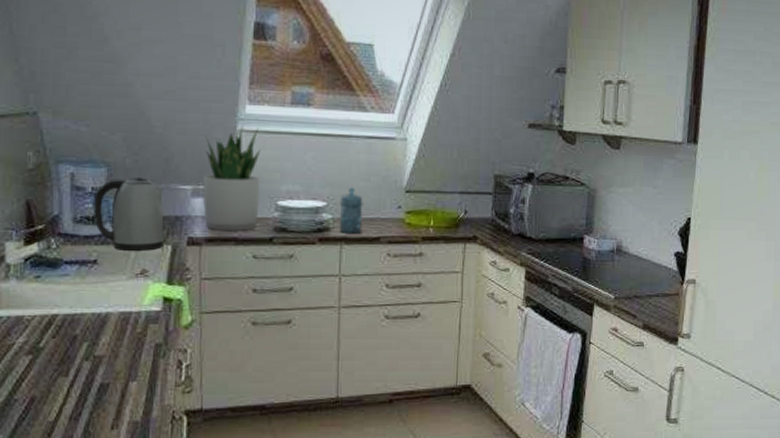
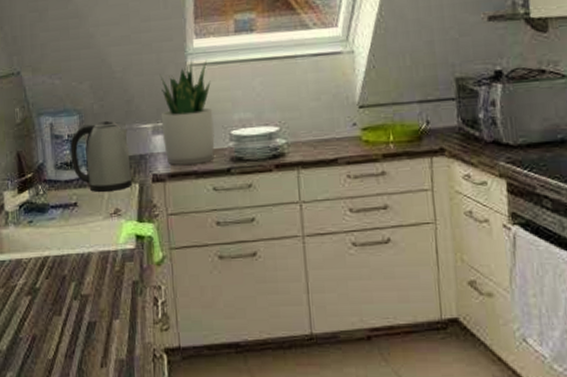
canister: present [339,187,363,233] -> none [292,108,318,157]

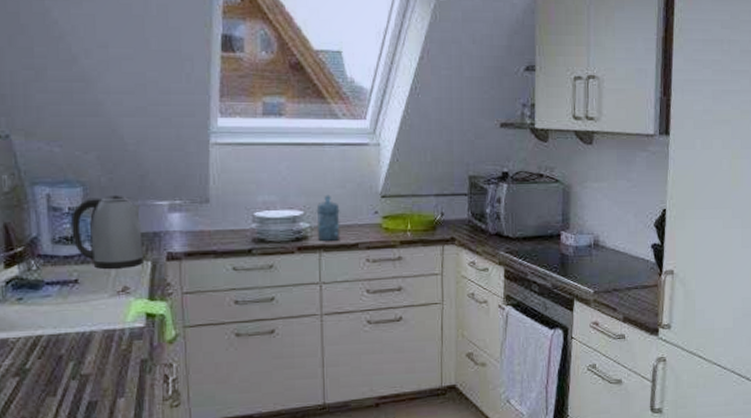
planter: present [159,60,215,165] -> none [179,139,237,244]
canister: none [292,108,318,157] -> present [316,195,340,241]

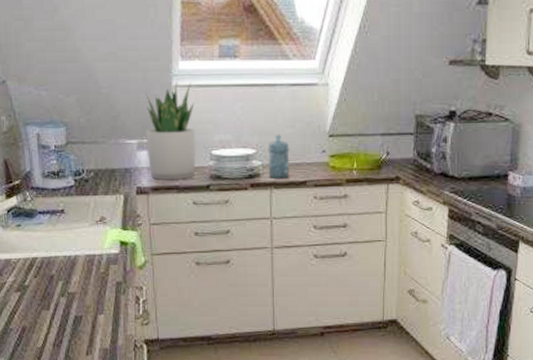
kettle: present [71,195,143,269] -> none [57,134,117,201]
planter: none [179,139,237,244] -> present [145,81,196,179]

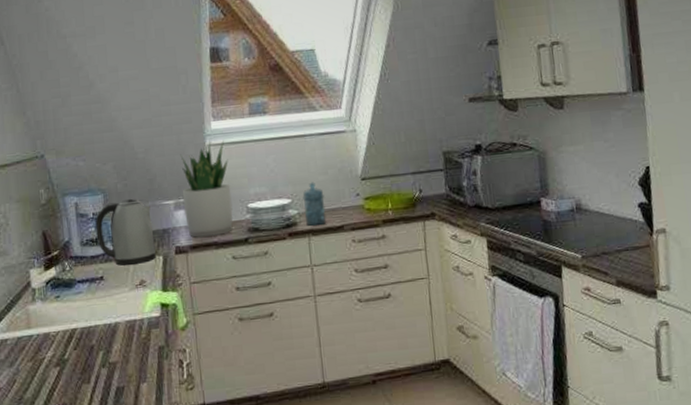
kettle: none [57,134,117,201] -> present [95,198,156,266]

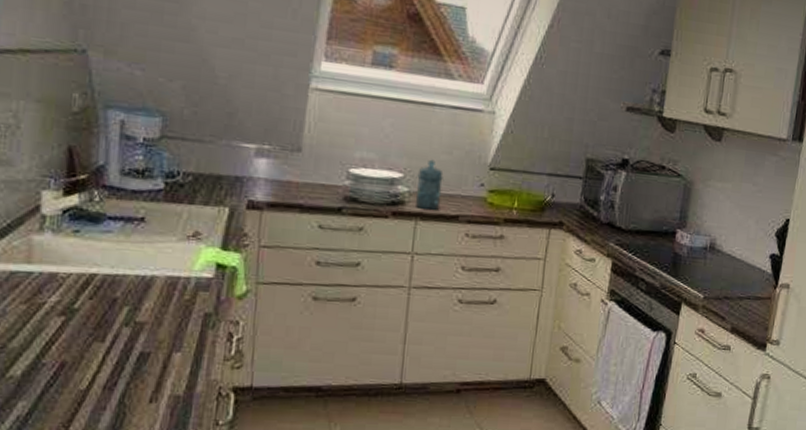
kettle: present [95,198,156,266] -> none [144,130,224,212]
planter: present [180,140,233,238] -> none [267,83,335,198]

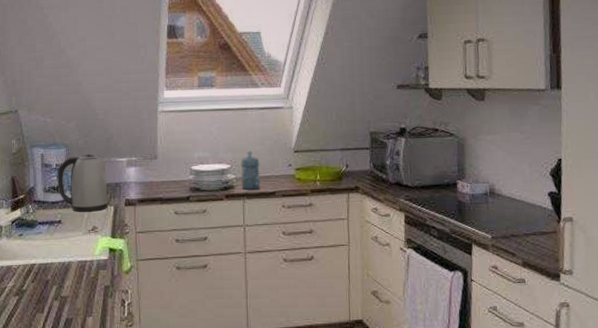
kettle: none [144,130,224,212] -> present [58,154,108,212]

